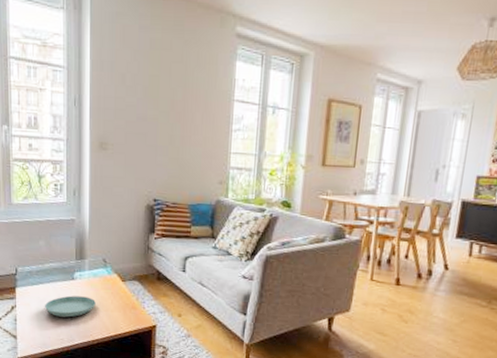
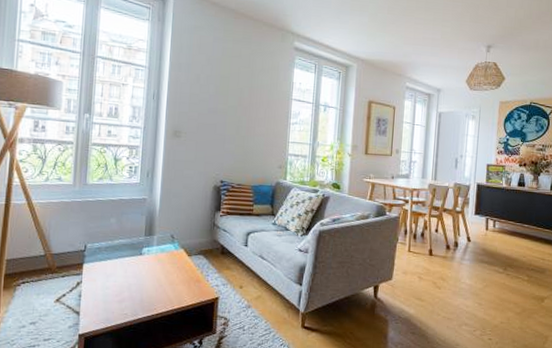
saucer: present [44,295,96,318] -> none [110,270,162,292]

